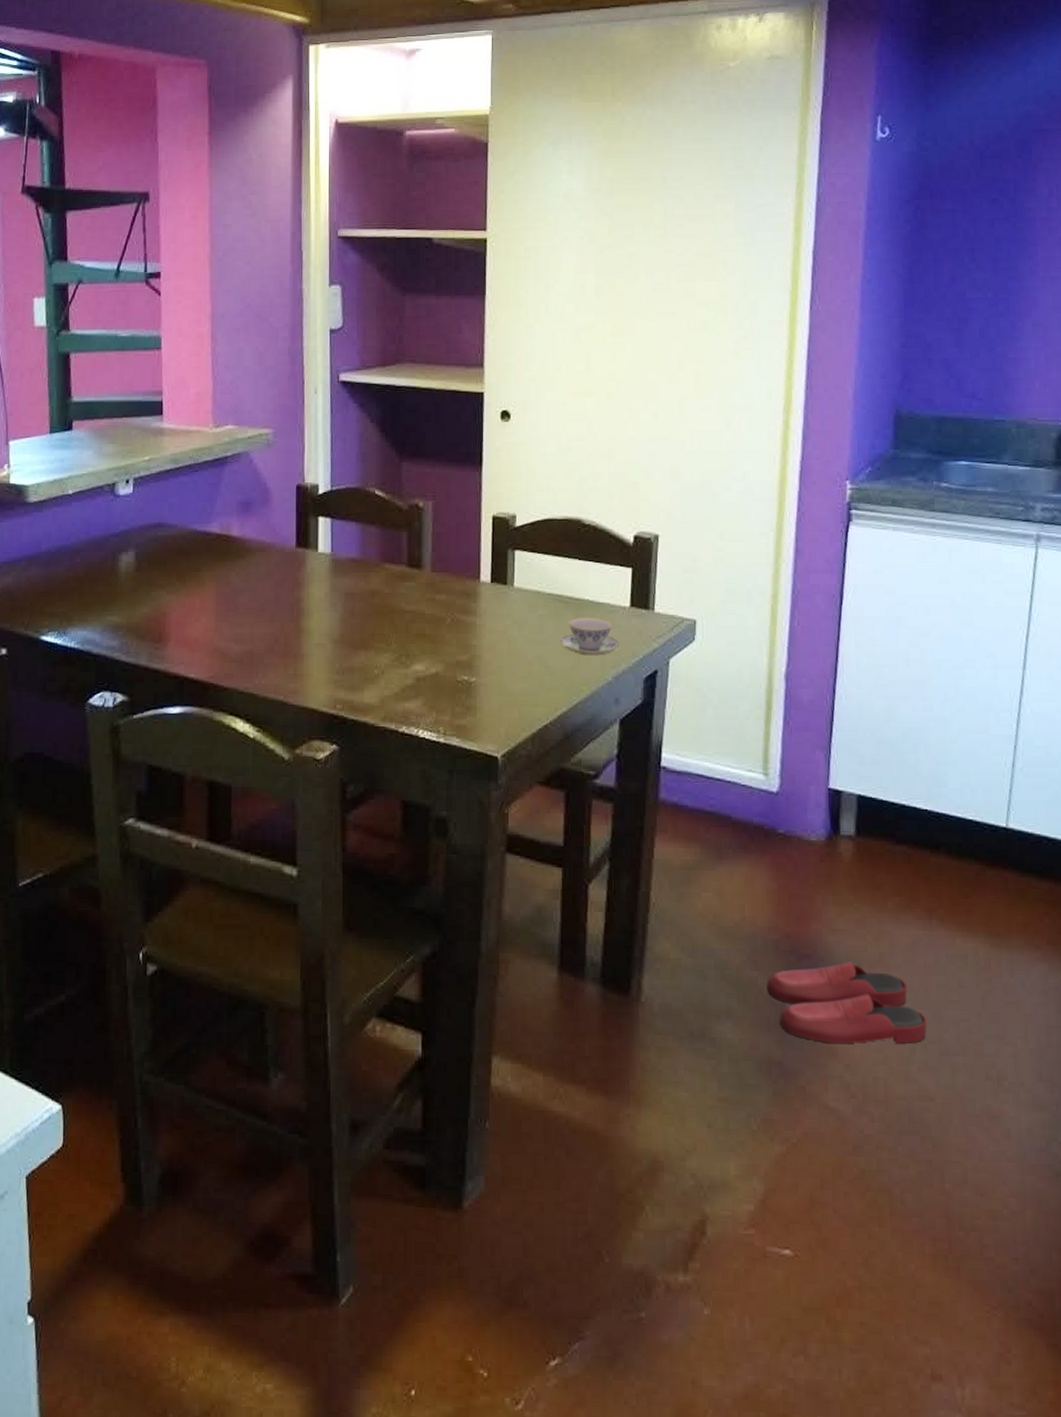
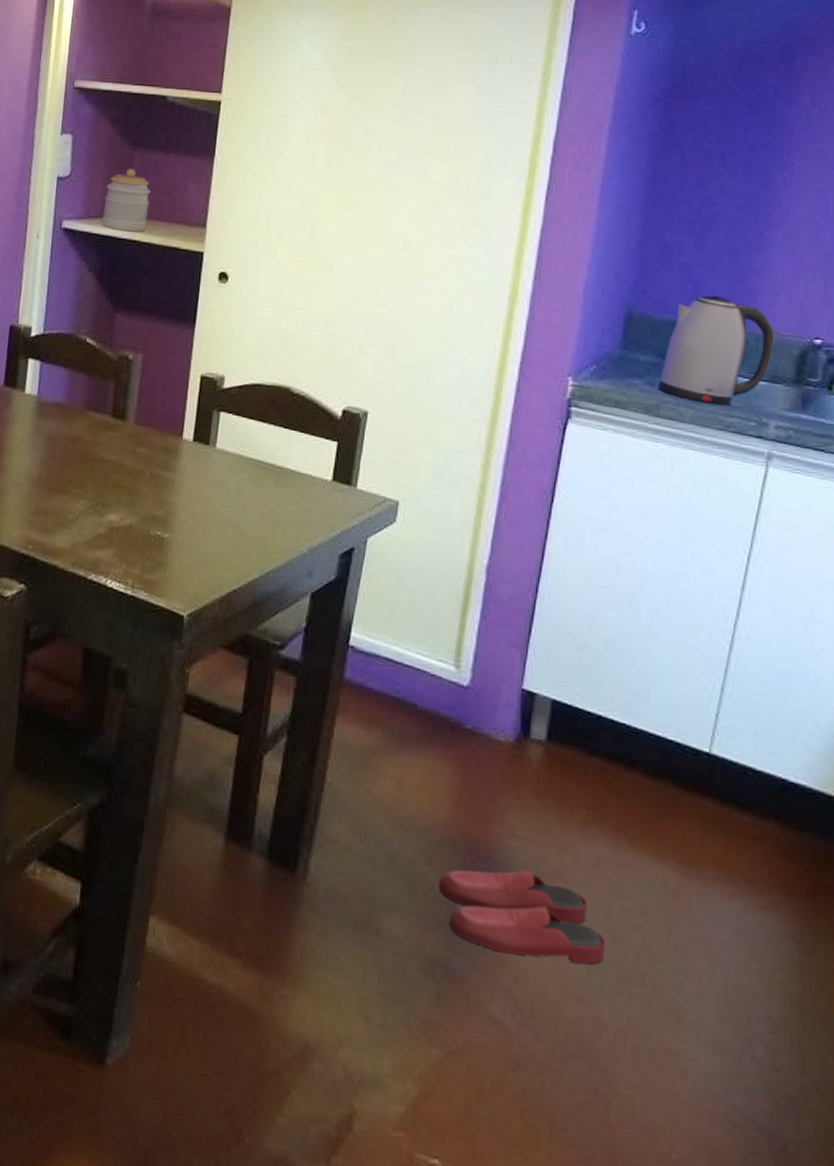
jar: none [380,314,425,379] -> present [102,168,151,232]
teacup: present [560,617,620,656] -> none [257,485,318,526]
kettle: none [929,388,1035,494] -> present [657,295,776,406]

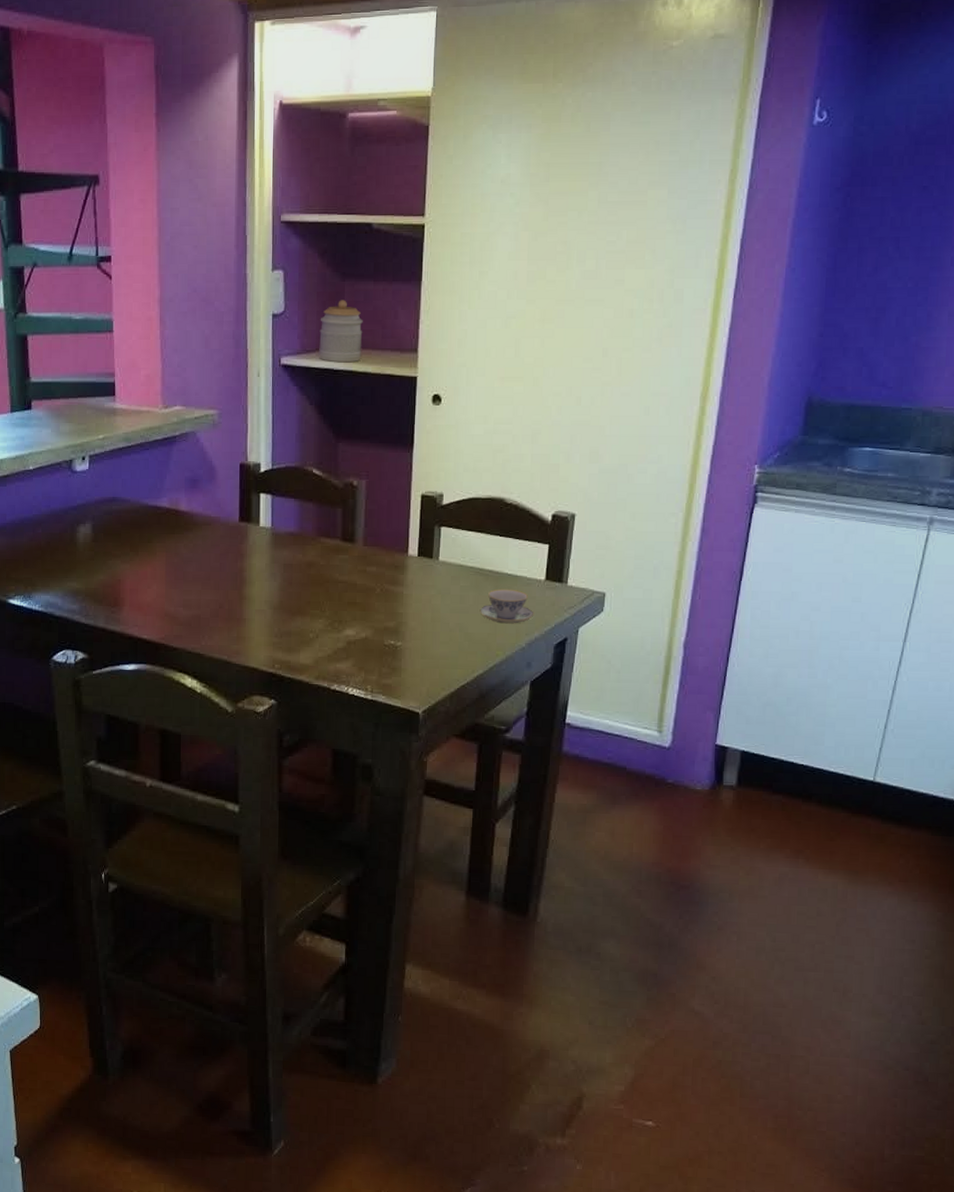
teacup: none [257,485,318,526] -> present [479,588,534,624]
slippers: present [438,869,607,965] -> none [648,892,787,961]
kettle: present [657,295,776,406] -> none [834,377,940,479]

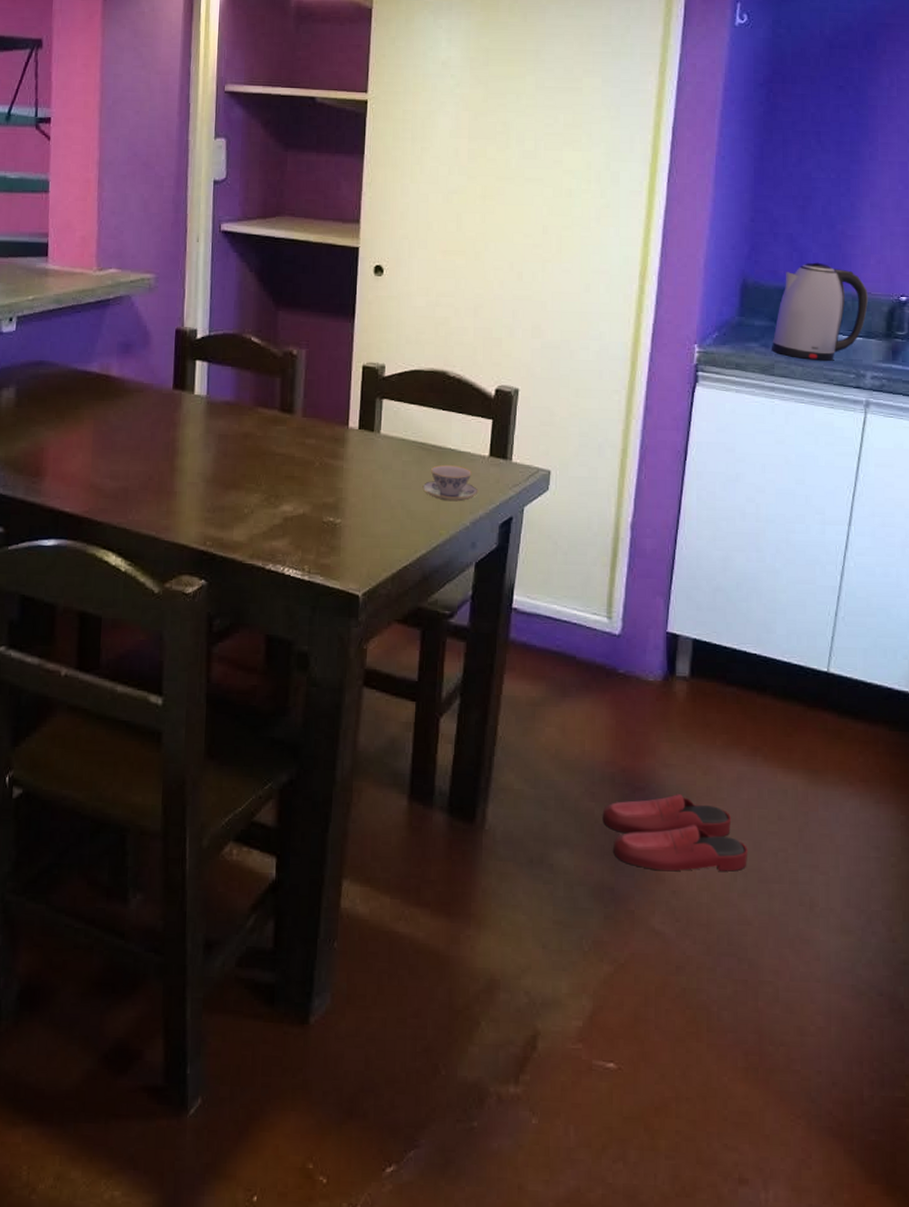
jar: present [319,300,363,363] -> none [260,169,305,231]
slippers: none [648,892,787,961] -> present [602,794,749,872]
kettle: none [834,377,940,479] -> present [771,262,869,362]

